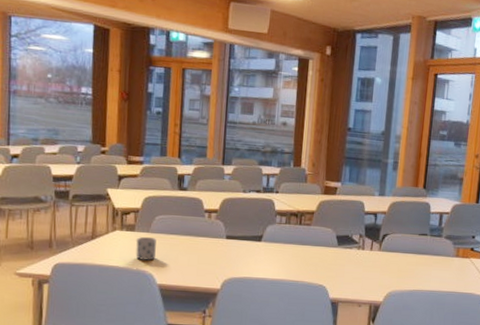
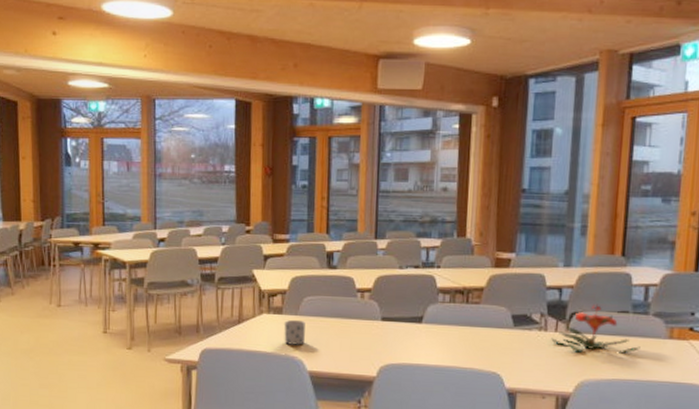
flower: none [367,227,435,269] -> present [551,303,641,354]

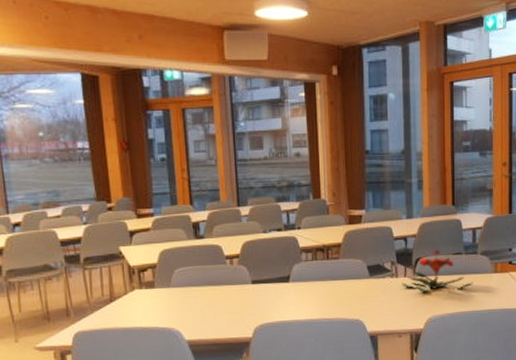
mug: present [283,319,305,345] -> none [157,292,180,317]

